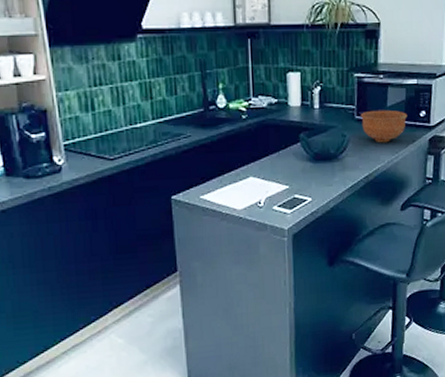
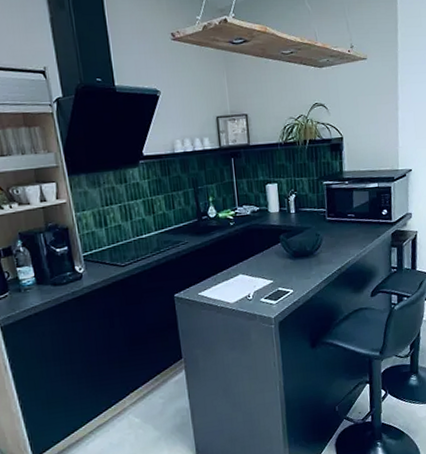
bowl: present [360,109,408,143] -> none [330,210,372,240]

